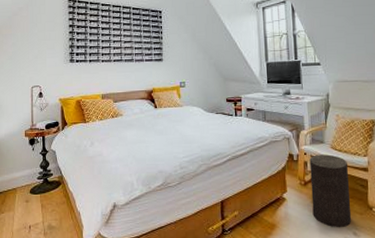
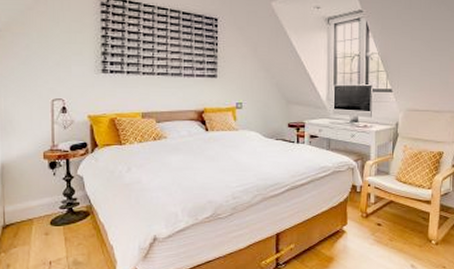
stool: present [309,154,352,228] -> none [372,186,411,261]

